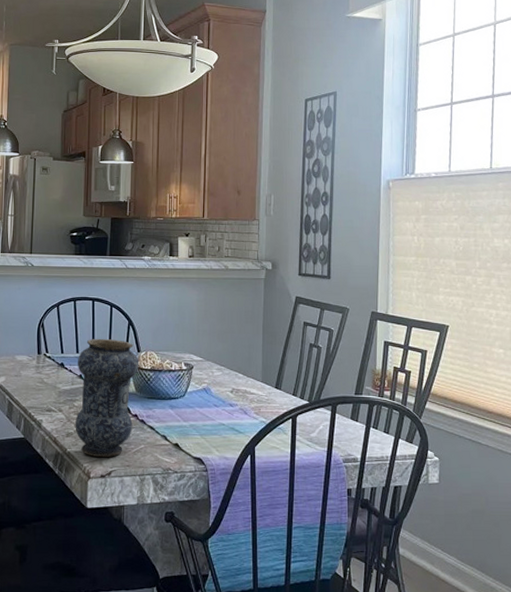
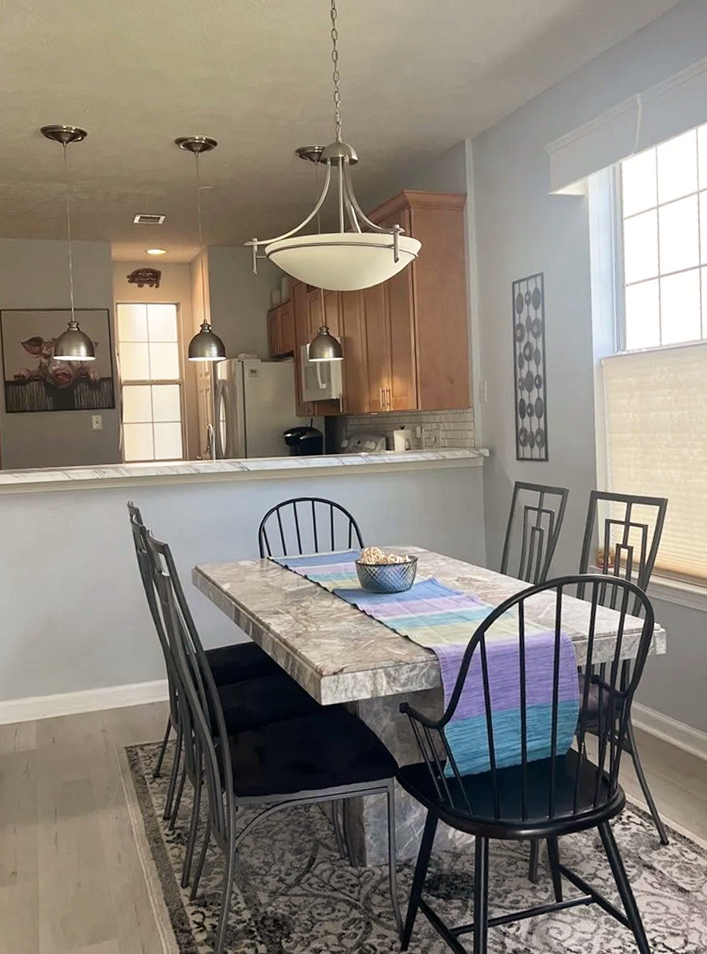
vase: present [75,338,140,457] -> none [302,537,364,655]

